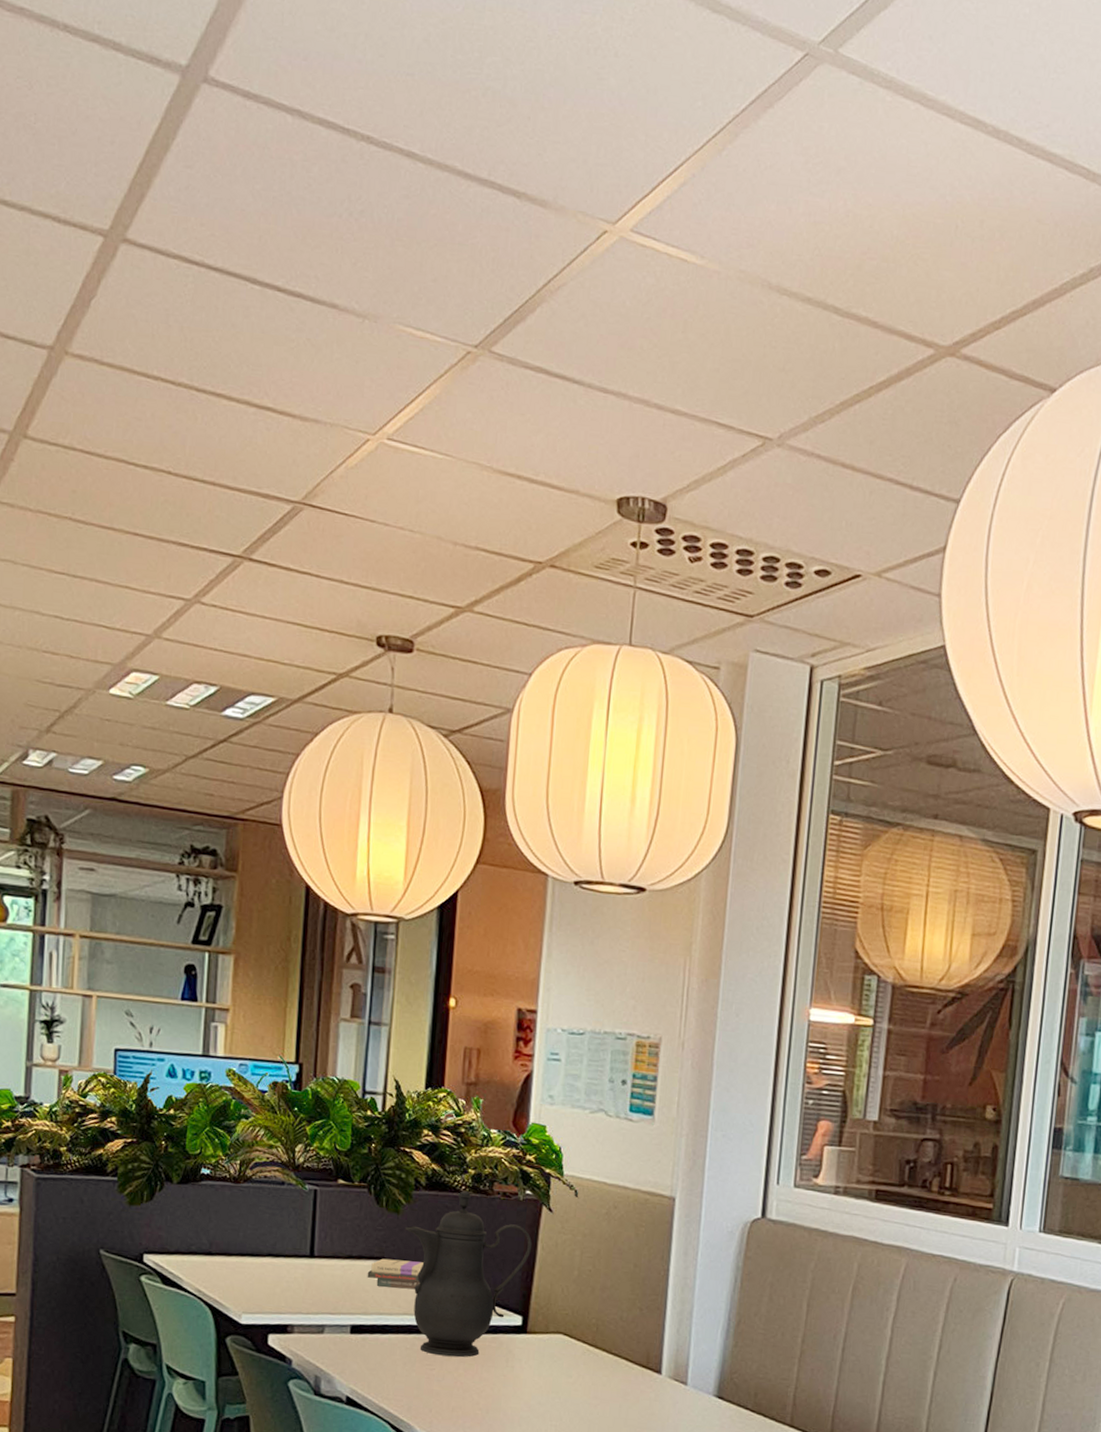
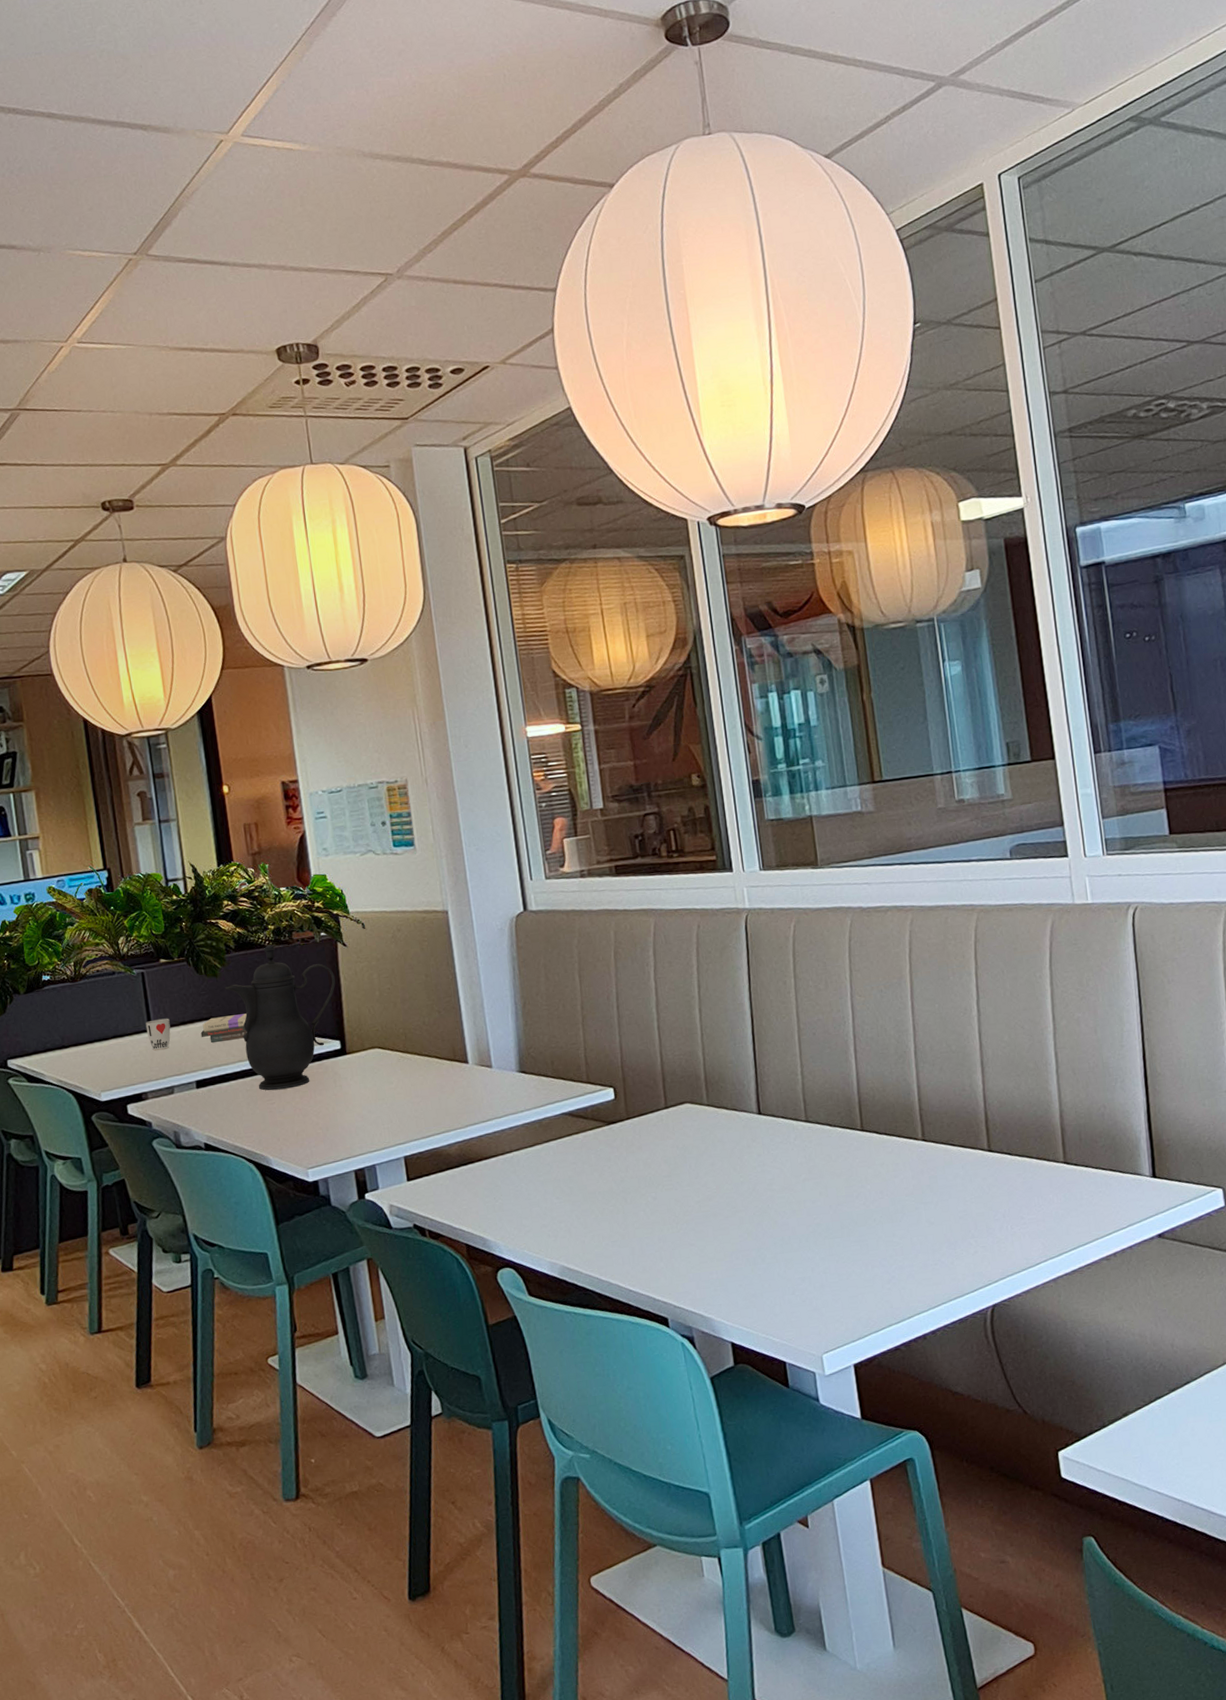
cup: none [306,1245,335,1283] -> present [145,1018,171,1052]

